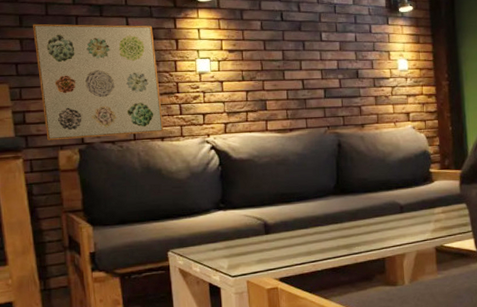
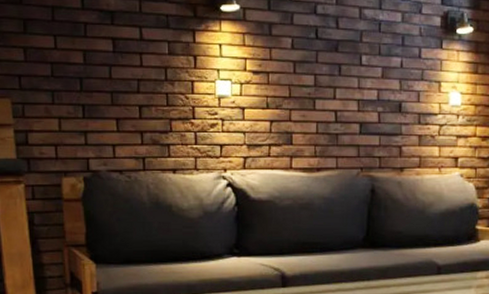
wall art: present [33,23,164,141] -> none [38,30,176,166]

